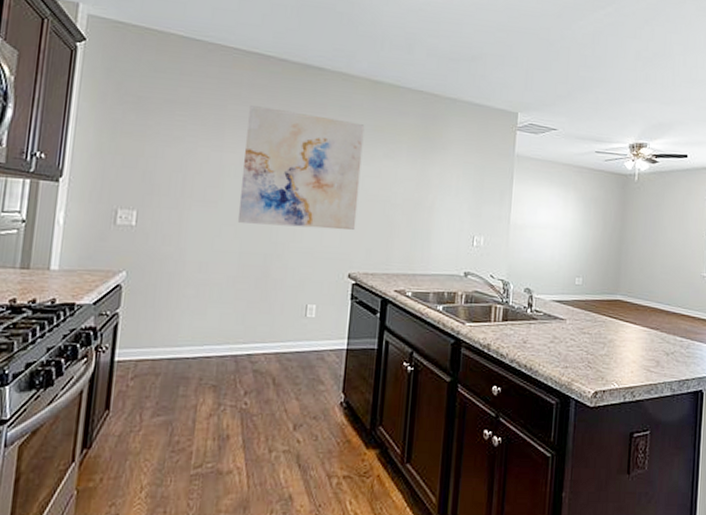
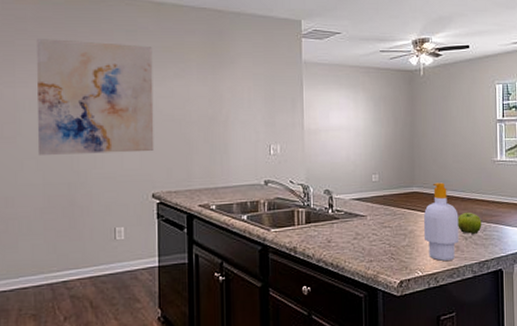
soap bottle: none [624,292,662,375] -> present [424,182,459,261]
fruit: none [660,326,686,350] -> present [457,212,482,234]

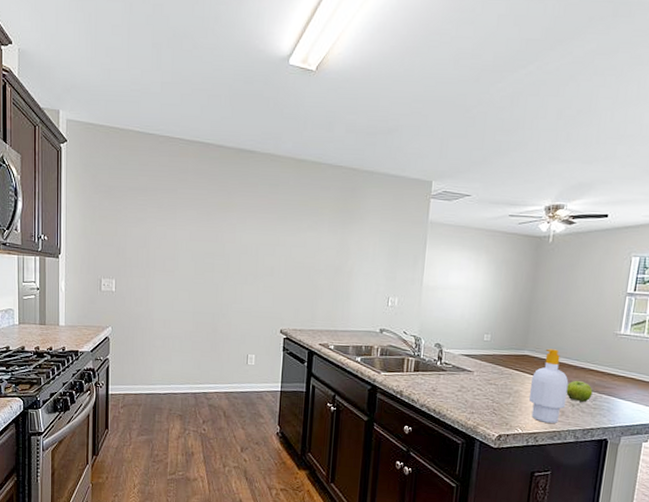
wall art: present [37,37,154,155] -> none [190,187,291,294]

